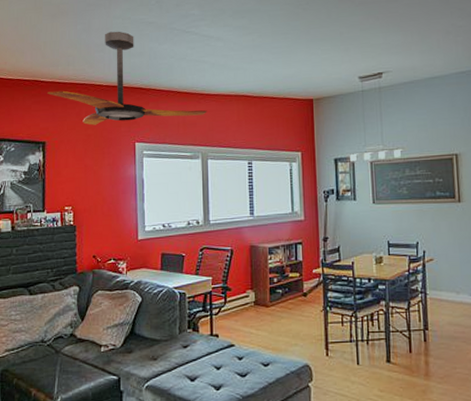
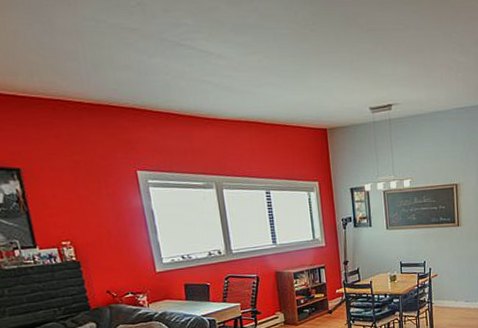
ceiling fan: present [47,31,207,125] -> none [9,36,216,150]

